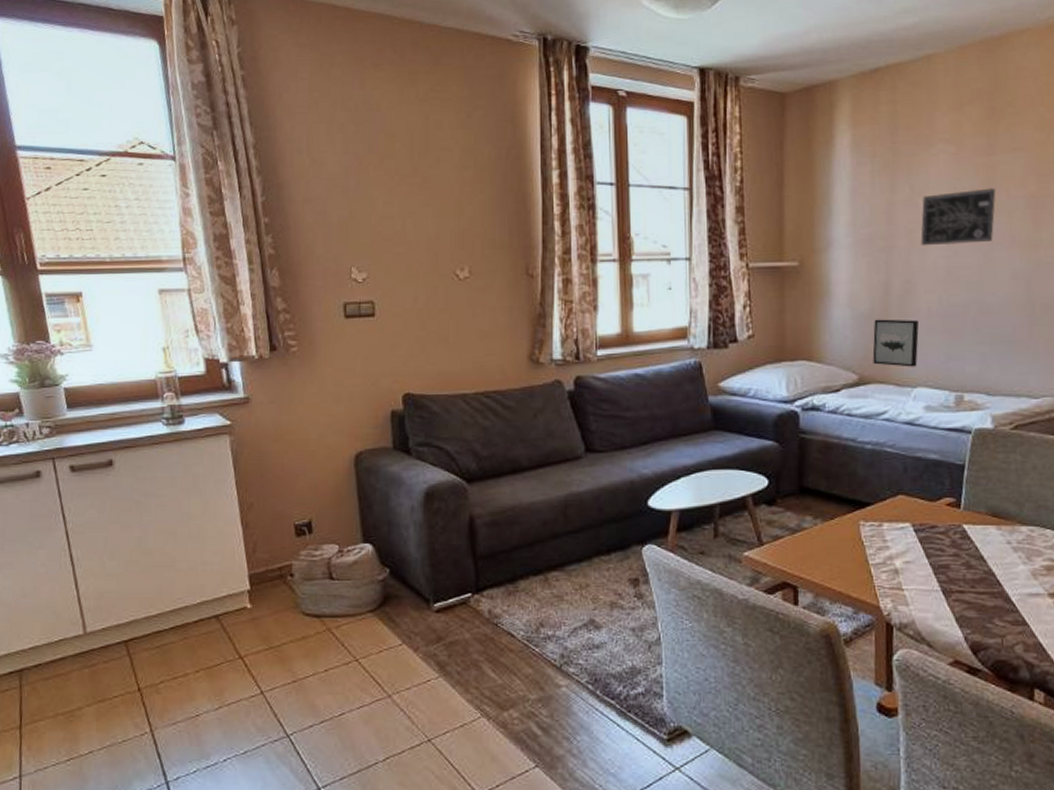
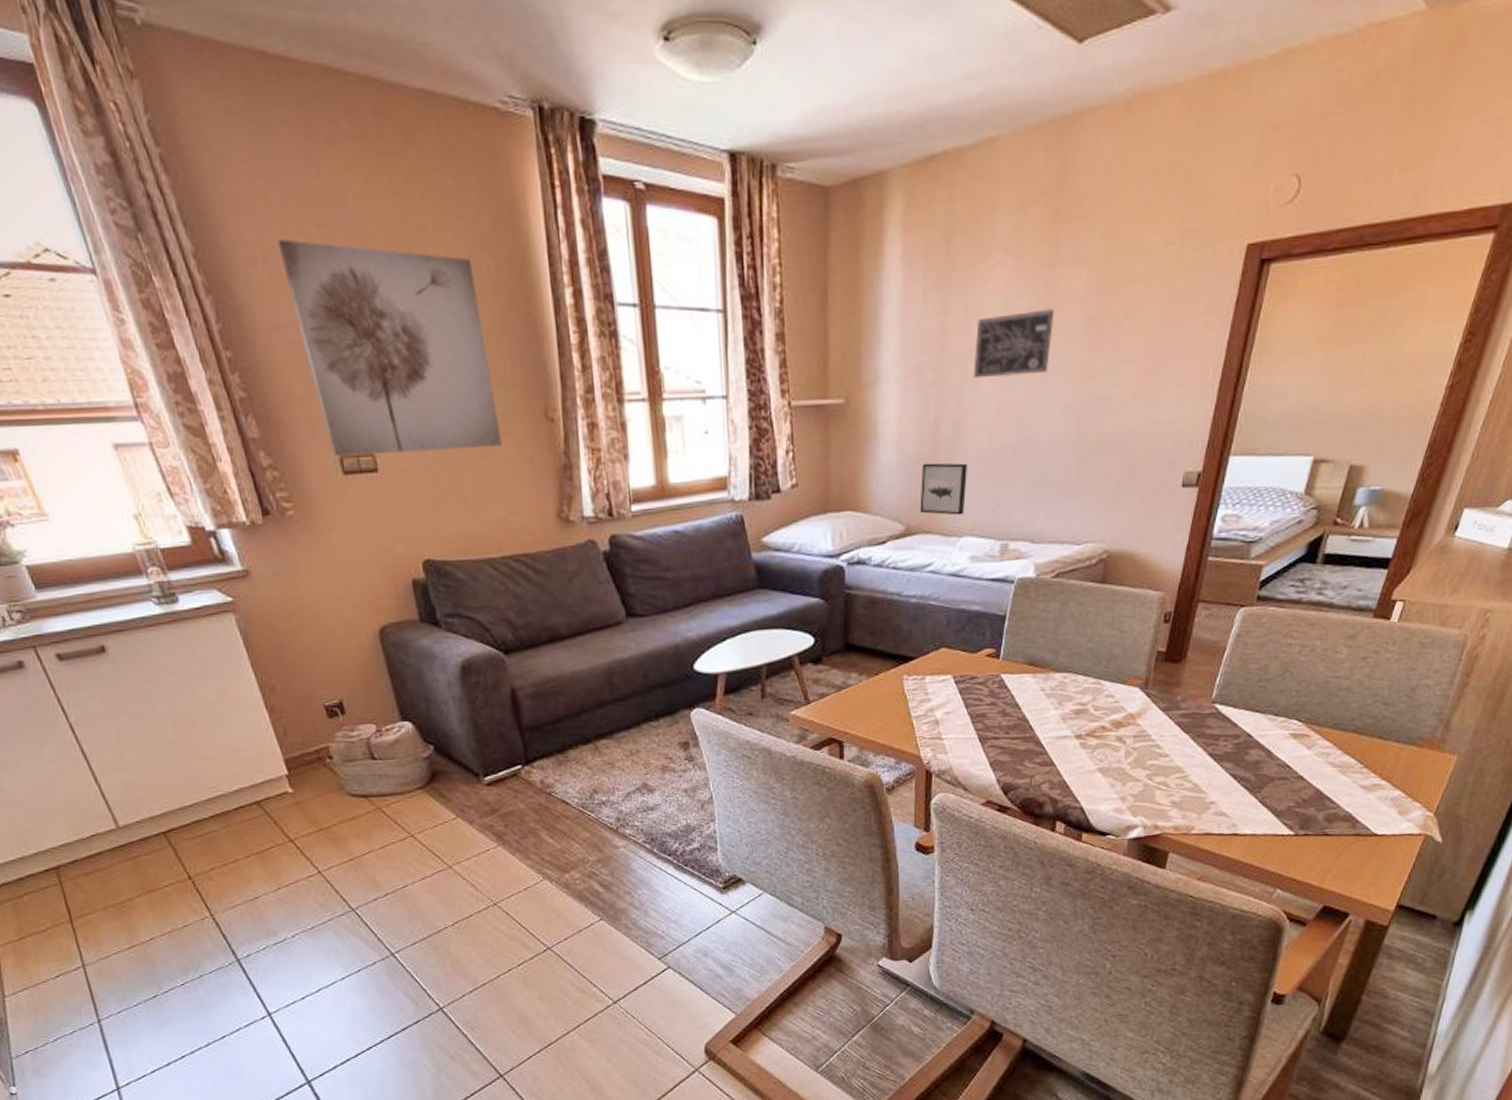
wall art: none [320,134,486,303] -> present [277,239,502,457]

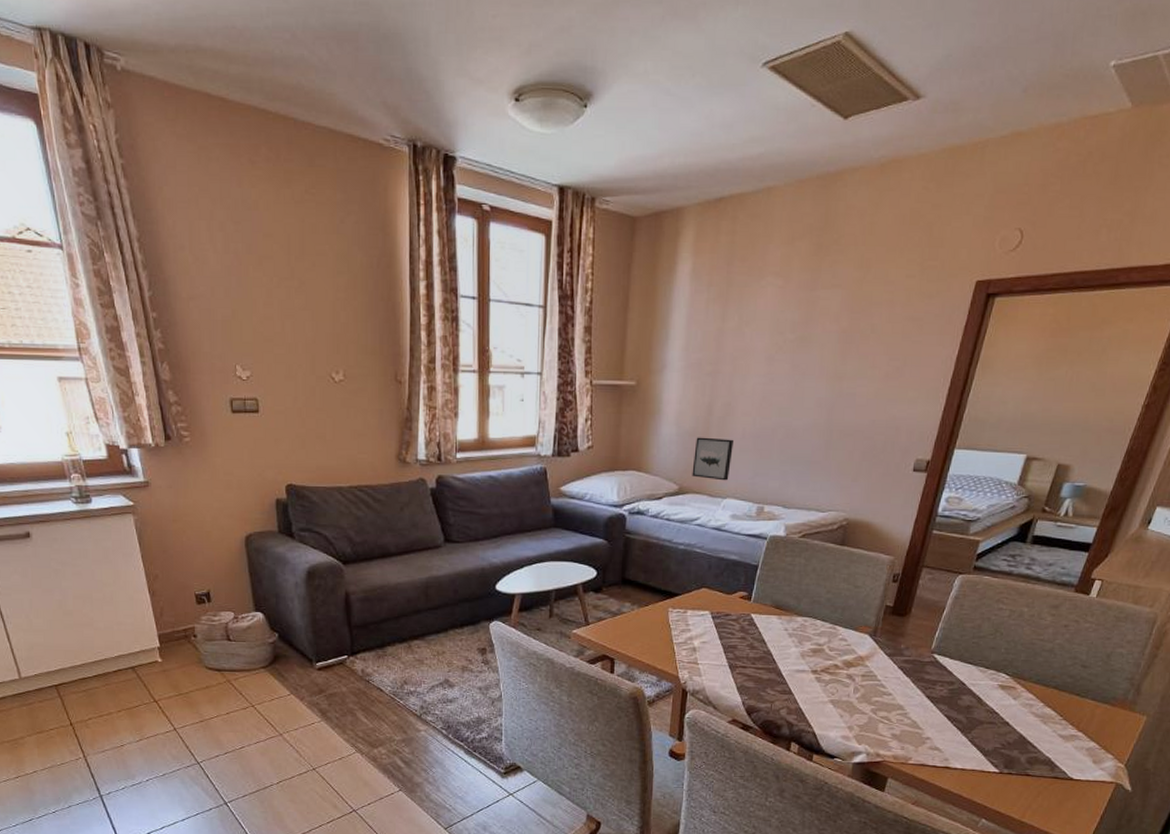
wall art: present [277,239,502,457] -> none [202,232,359,400]
wall art: present [973,309,1055,379] -> none [743,321,813,373]

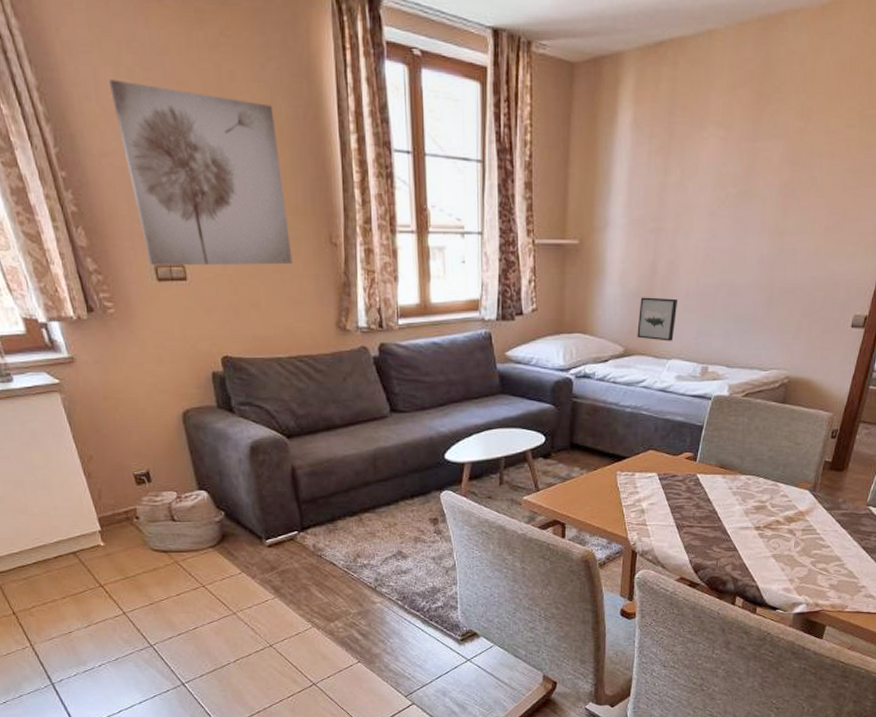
wall art: none [202,232,359,400] -> present [108,79,293,266]

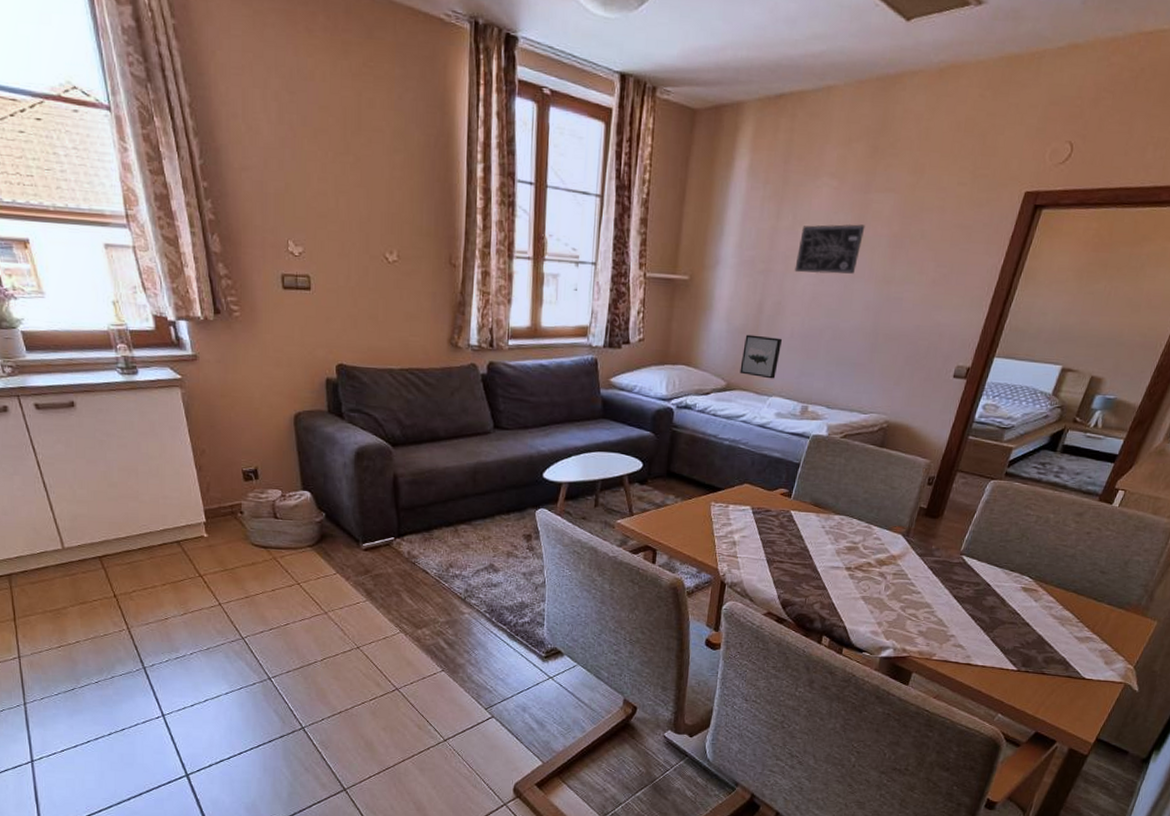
wall art: present [108,79,293,266] -> none [255,100,412,281]
wall art: none [686,175,755,230] -> present [794,224,866,274]

